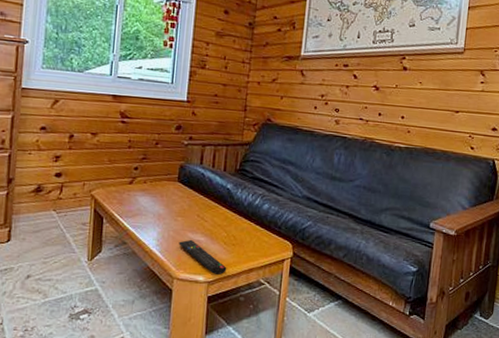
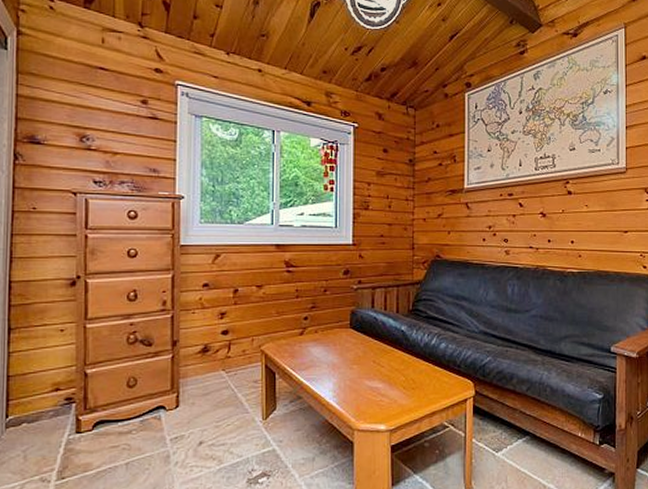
remote control: present [178,239,227,276] -> none [356,387,408,423]

